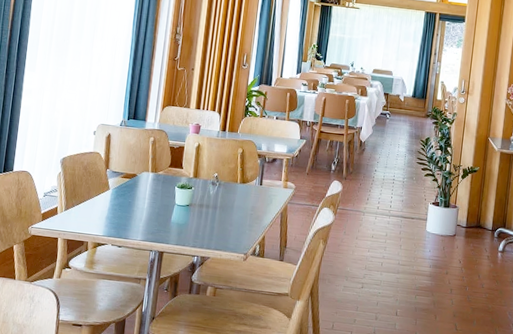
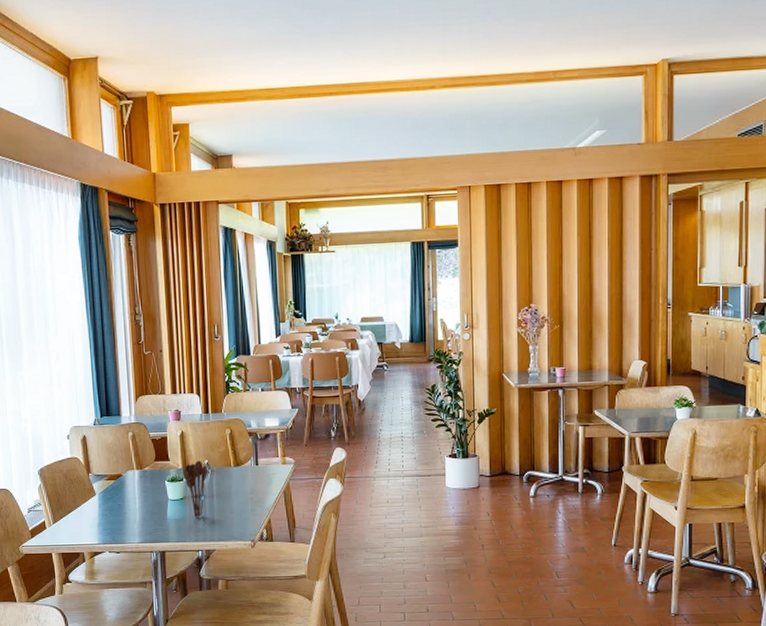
utensil holder: none [192,172,216,225] -> present [182,460,208,517]

